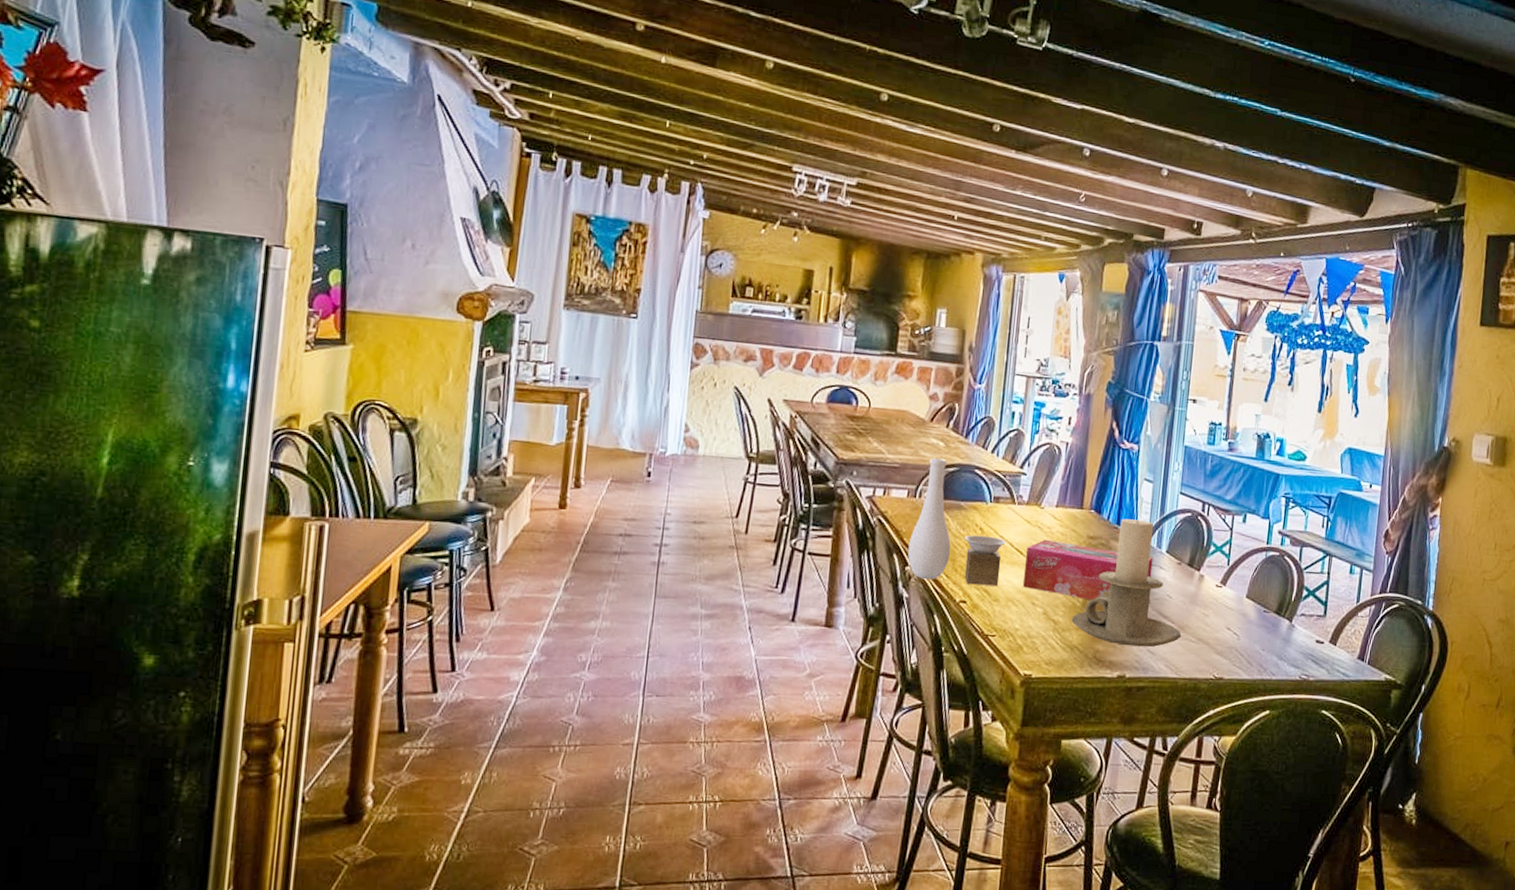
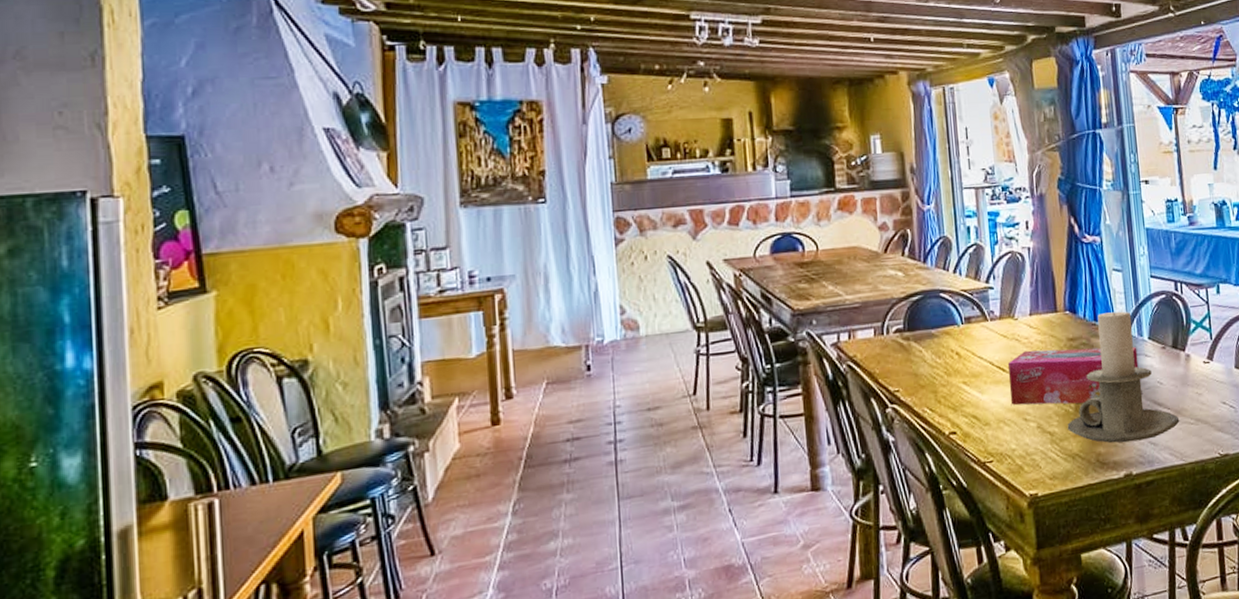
vase: present [908,457,1006,587] -> none [885,288,987,419]

